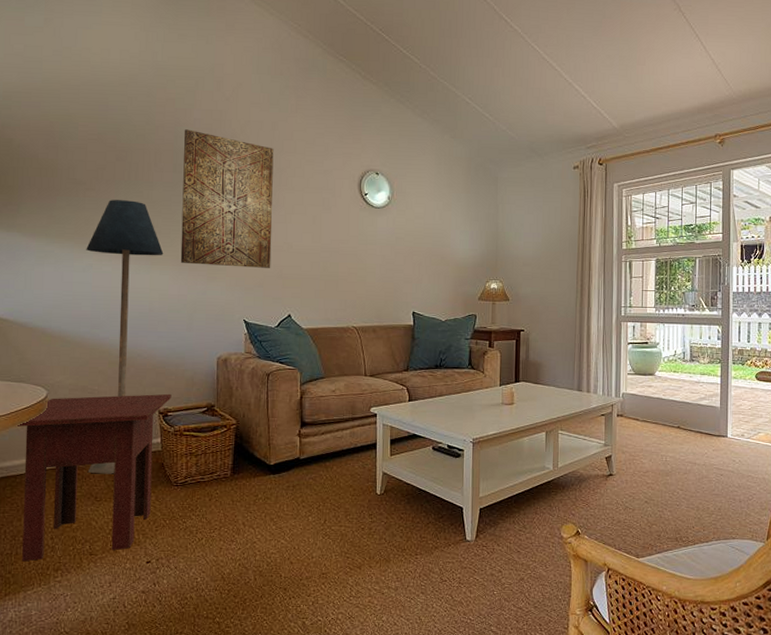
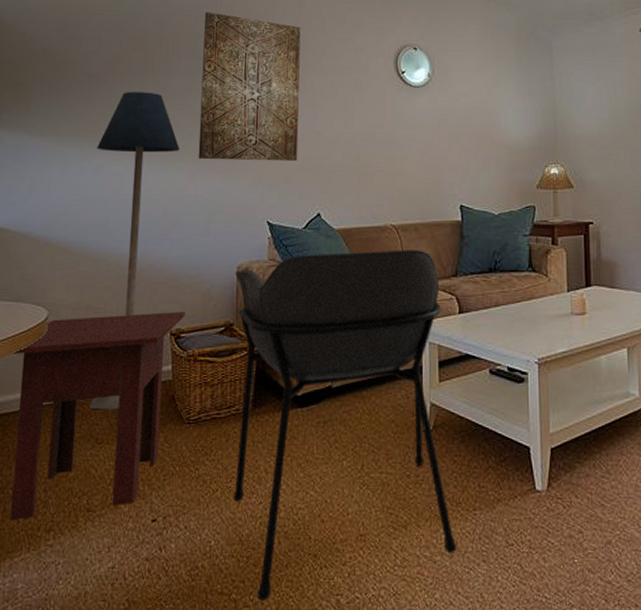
armchair: none [216,347,401,623] -> present [234,249,457,601]

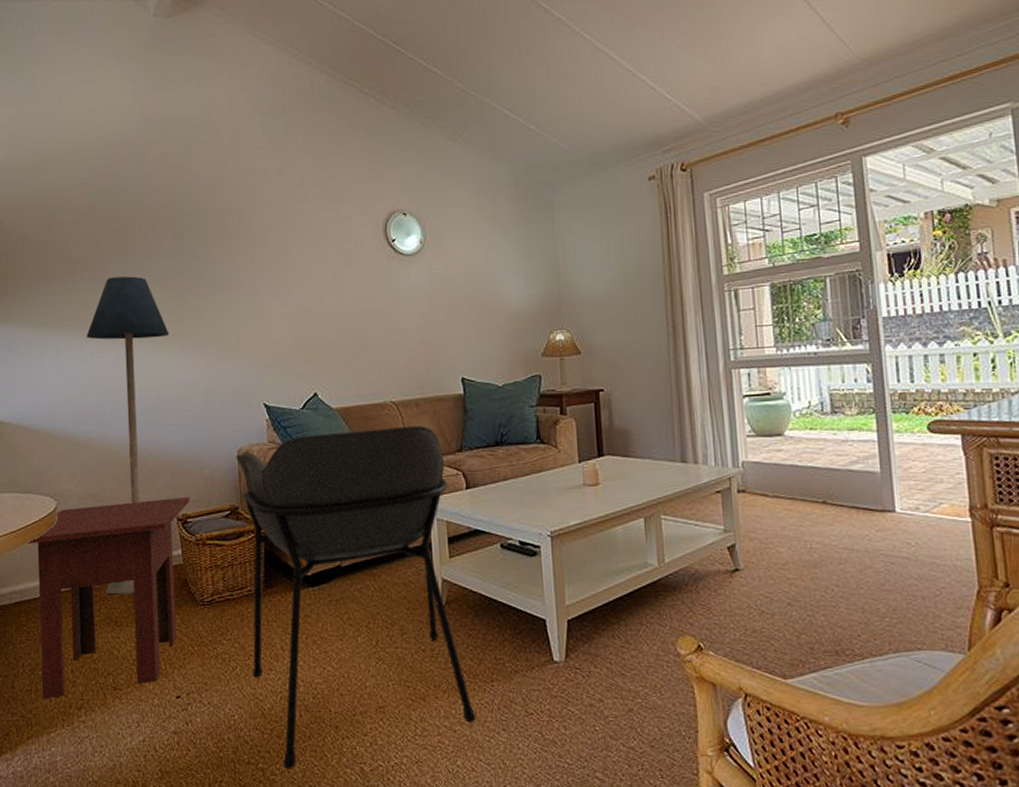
wall art: present [198,12,301,161] -> none [181,188,290,343]

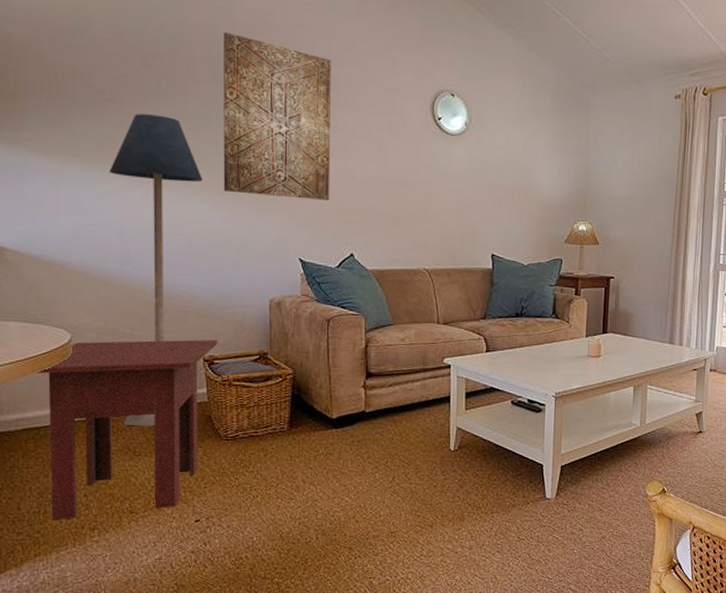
wall art: none [181,188,290,343] -> present [222,32,332,200]
armchair: present [236,425,477,769] -> none [268,292,476,583]

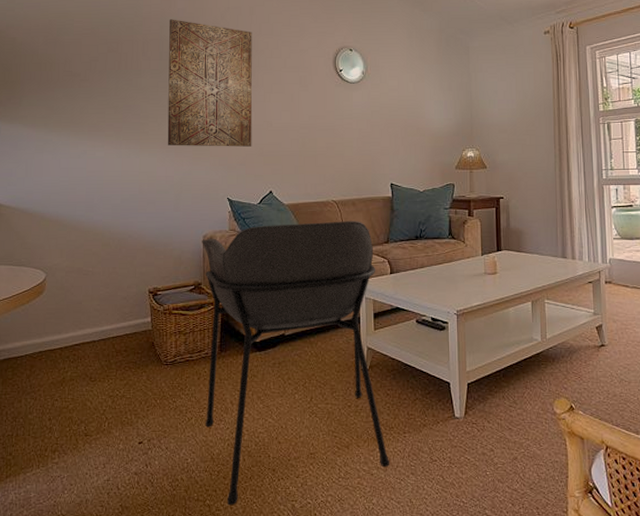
side table: present [35,339,218,520] -> none [16,273,161,443]
floor lamp: present [109,113,203,427] -> none [81,88,152,354]
armchair: none [268,292,476,583] -> present [202,221,390,506]

